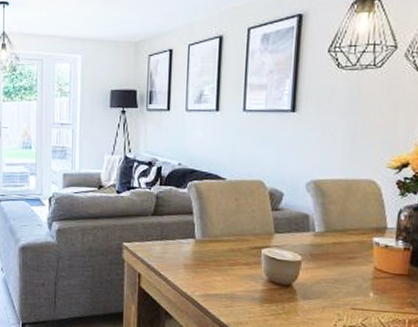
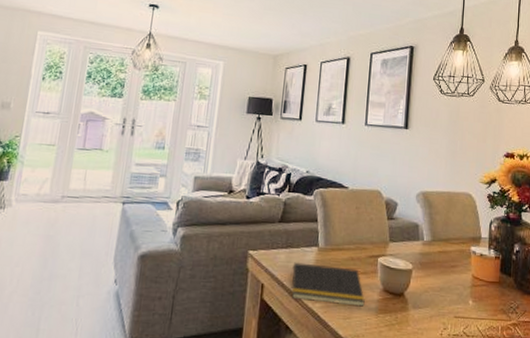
notepad: none [167,253,248,296] -> present [290,262,365,307]

